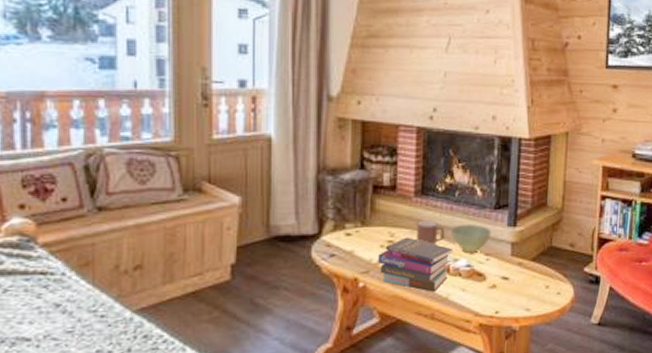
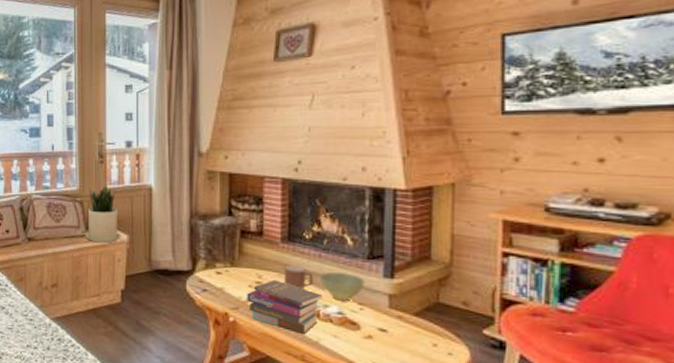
planter: none [182,135,232,208] -> present [85,185,121,243]

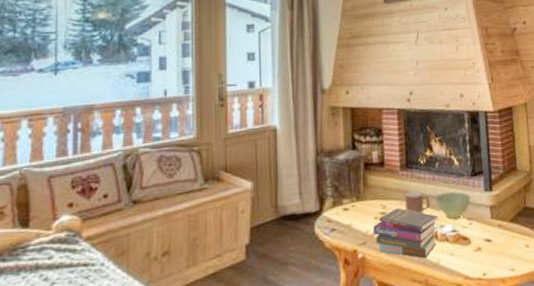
planter: present [85,185,121,243] -> none [203,130,245,196]

